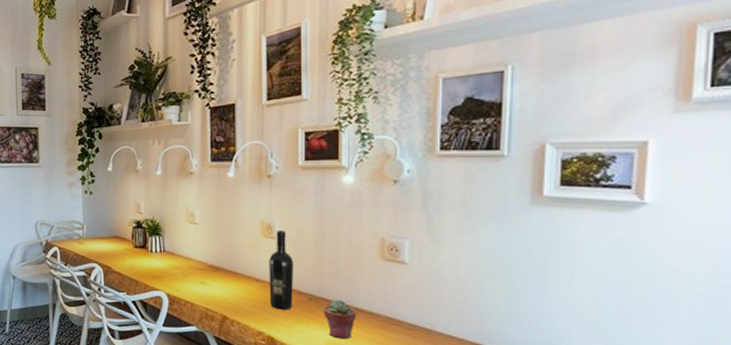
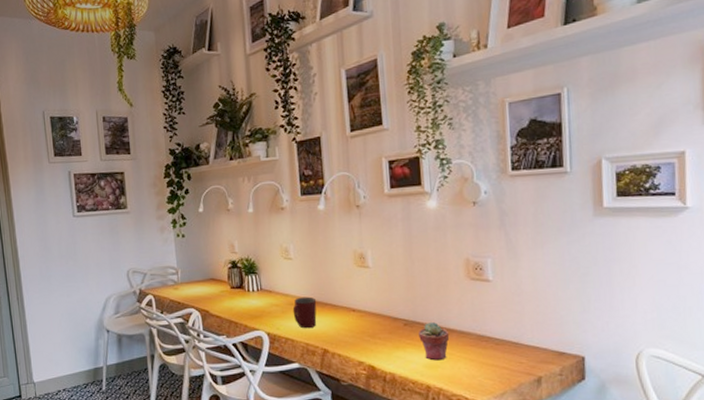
mug: none [194,262,219,294] -> present [292,296,317,329]
wine bottle: present [269,229,293,310] -> none [364,258,390,338]

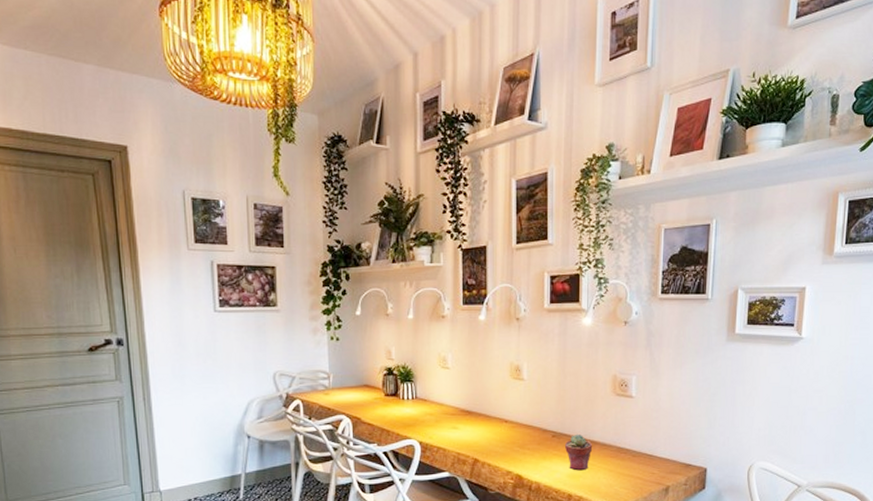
mug: present [292,296,317,329] -> none [446,406,471,438]

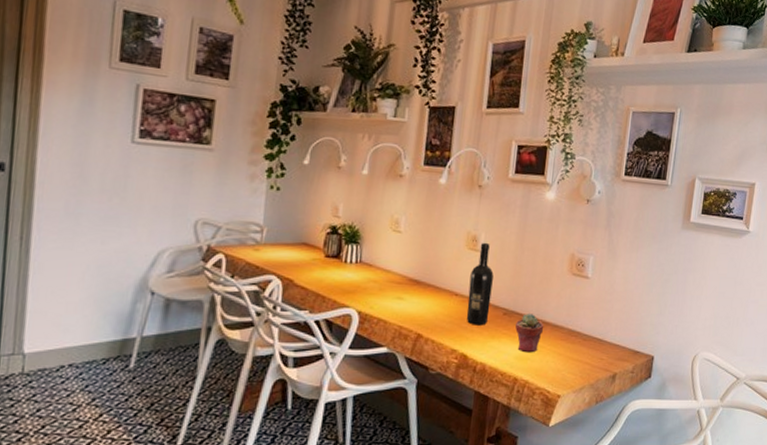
wine bottle: none [517,371,539,448] -> present [466,242,494,326]

